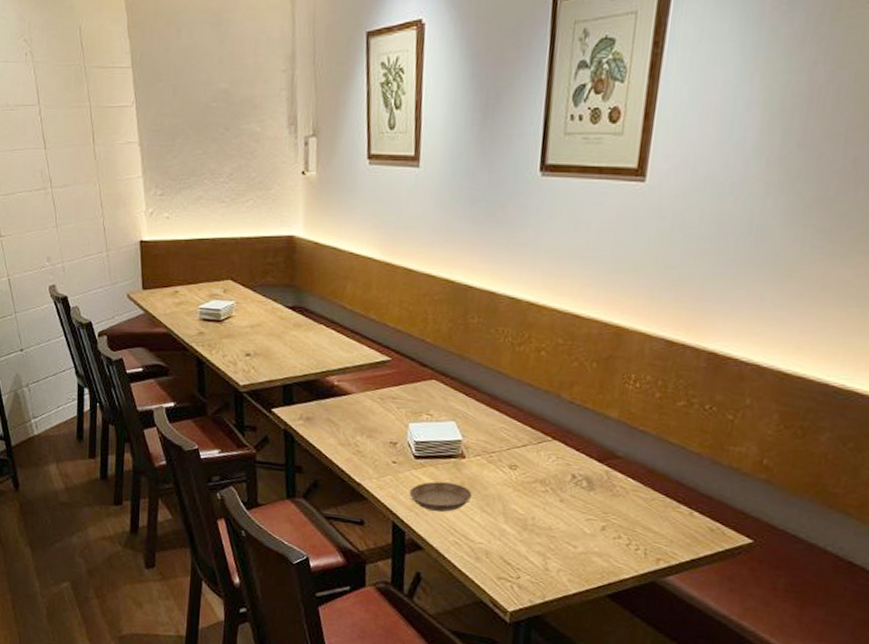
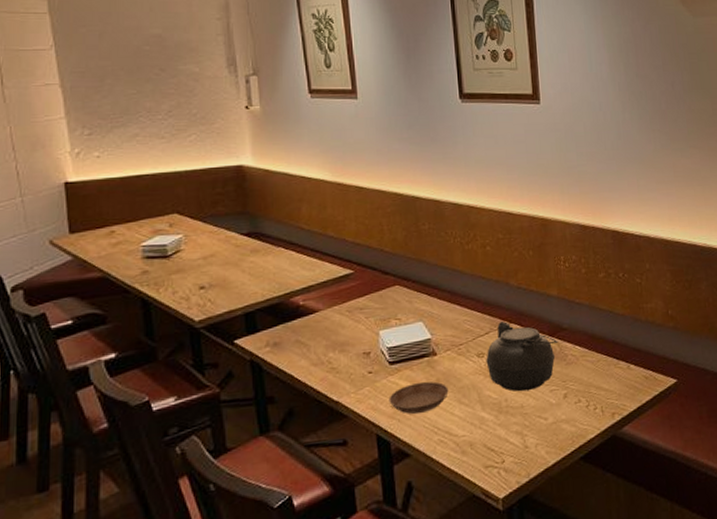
teapot: none [518,436,608,515] -> present [486,321,558,392]

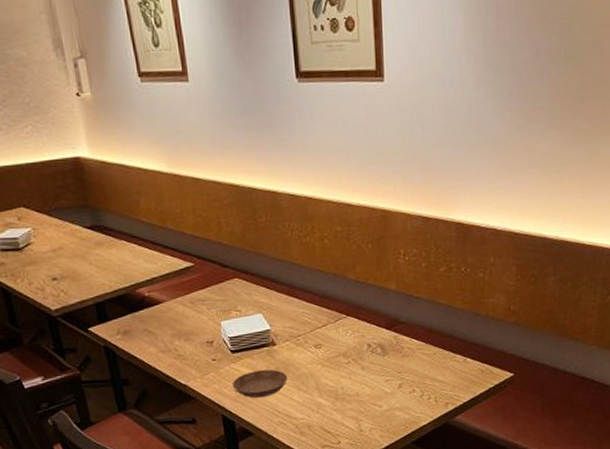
teapot: present [486,321,558,392] -> none [323,314,395,381]

